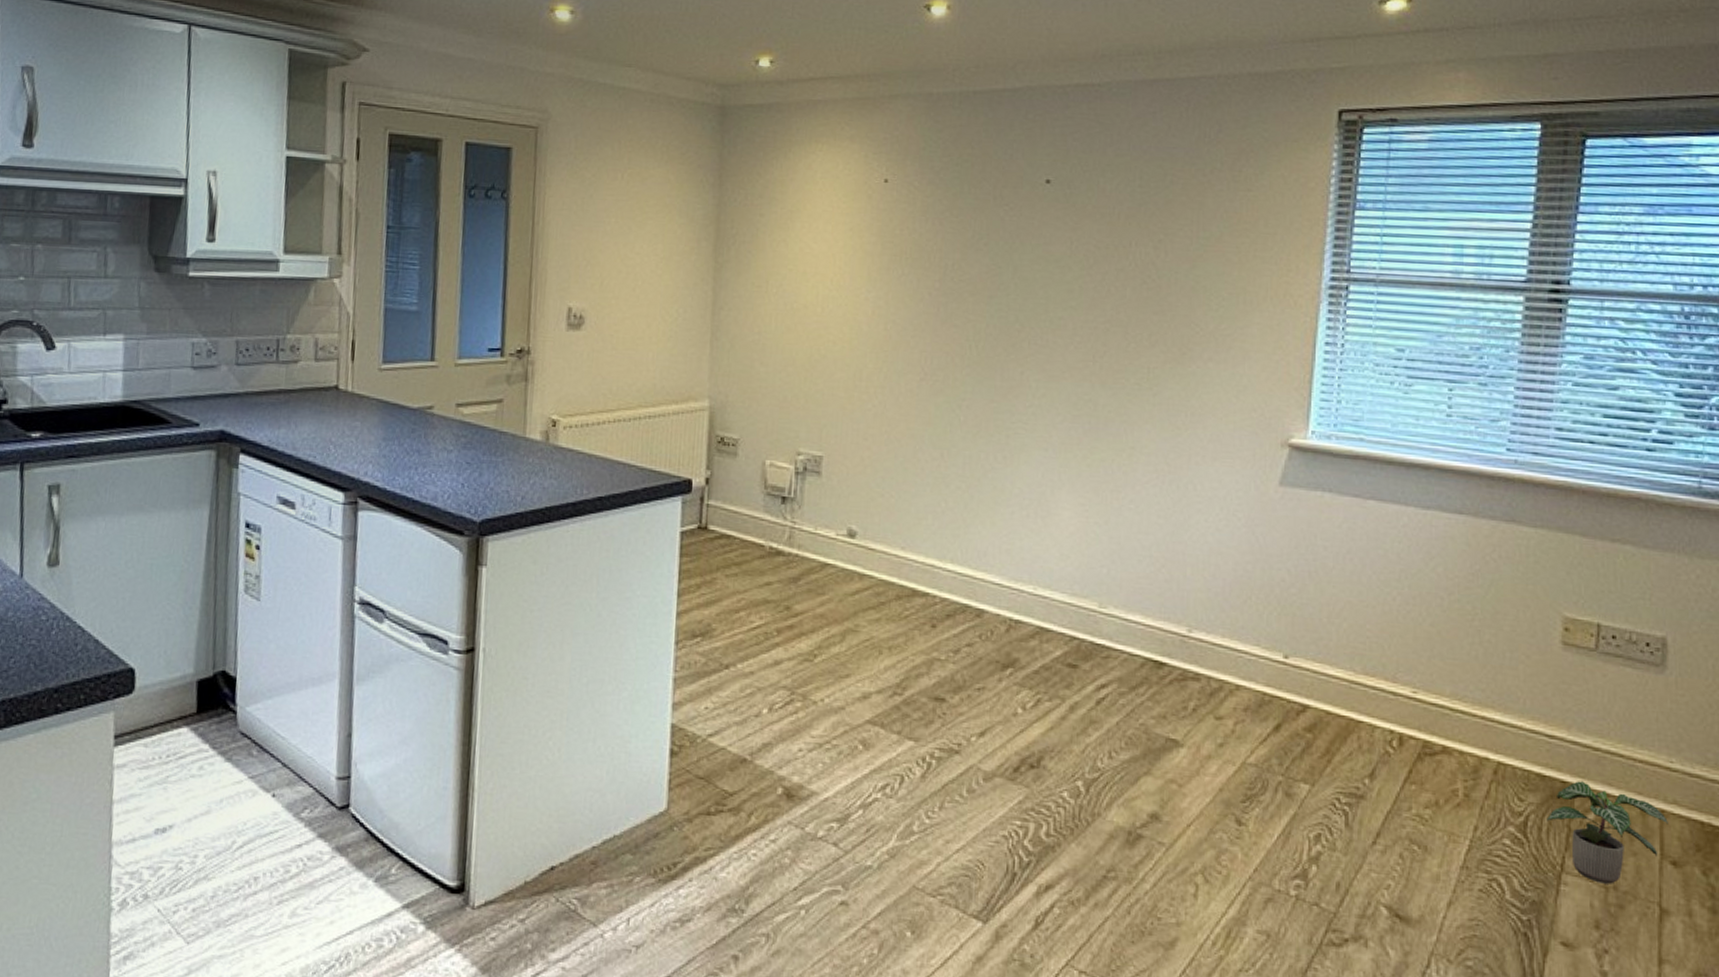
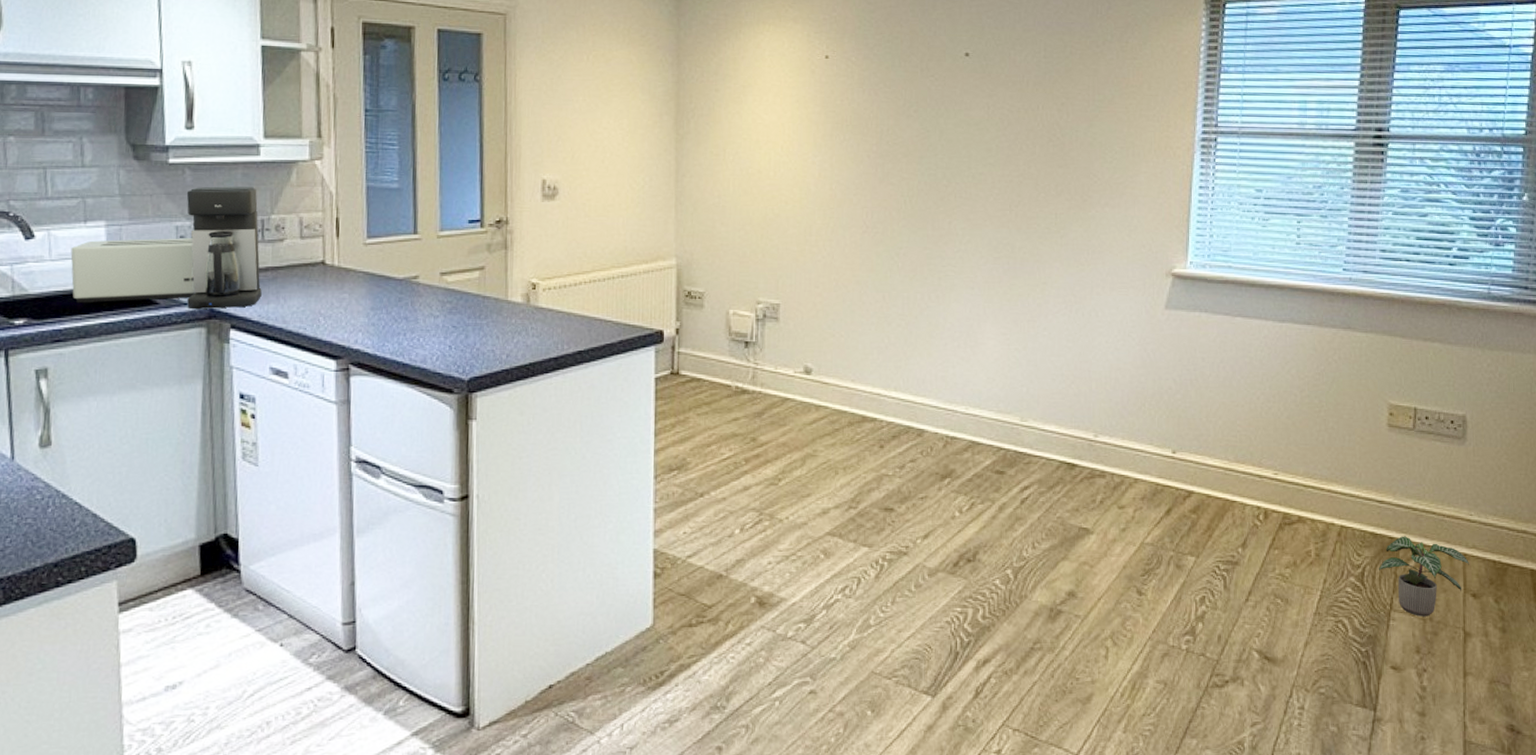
toaster: none [88,354,208,419] -> present [70,238,196,304]
coffee maker: none [198,302,274,431] -> present [186,186,262,310]

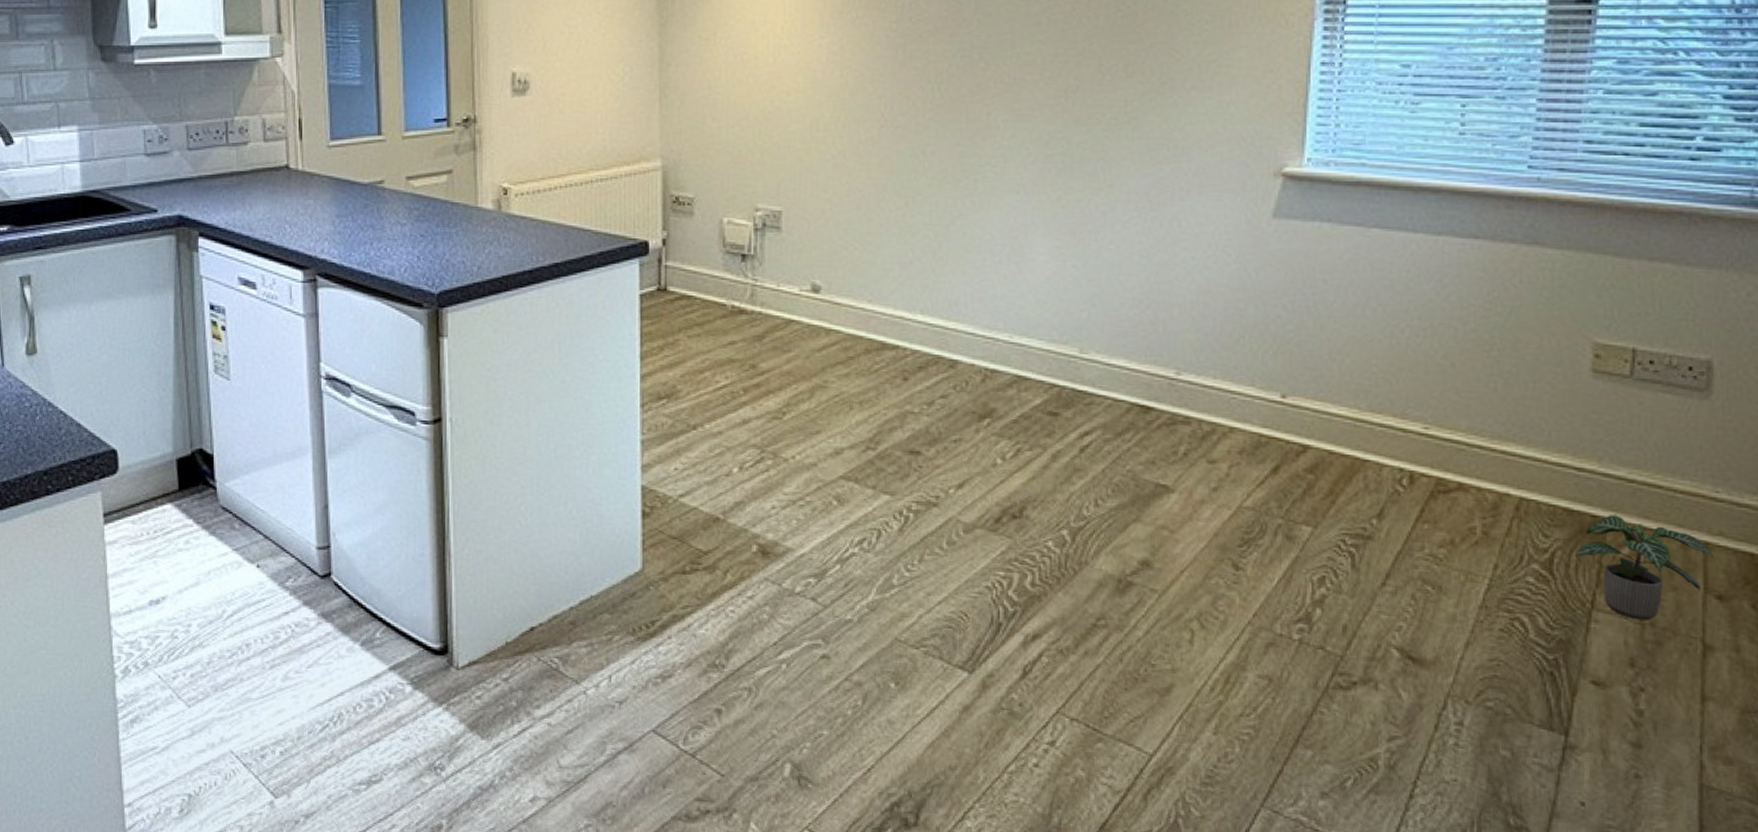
toaster: present [70,238,196,304] -> none [47,142,164,210]
coffee maker: present [186,186,262,310] -> none [152,87,228,217]

